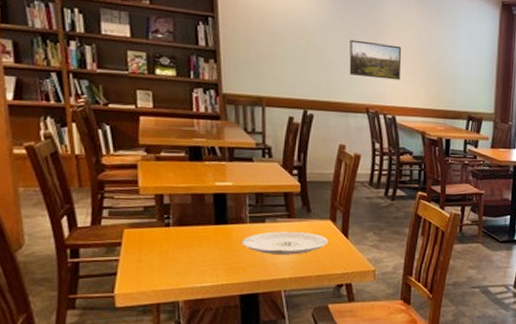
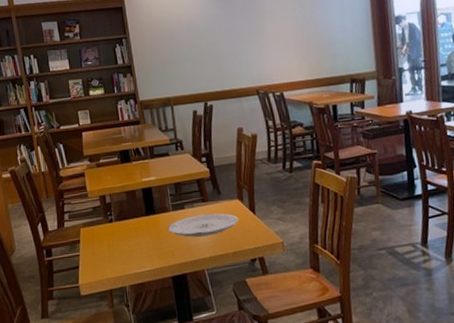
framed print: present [349,39,402,80] -> none [235,26,284,63]

